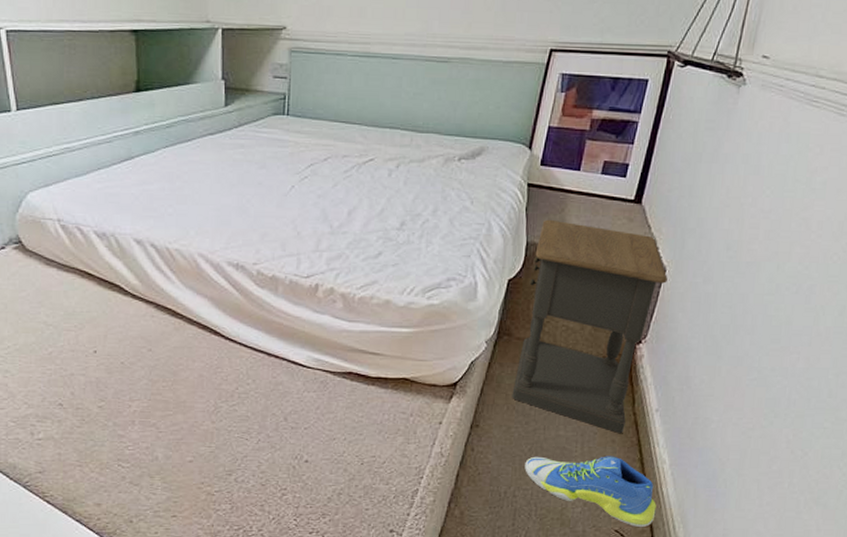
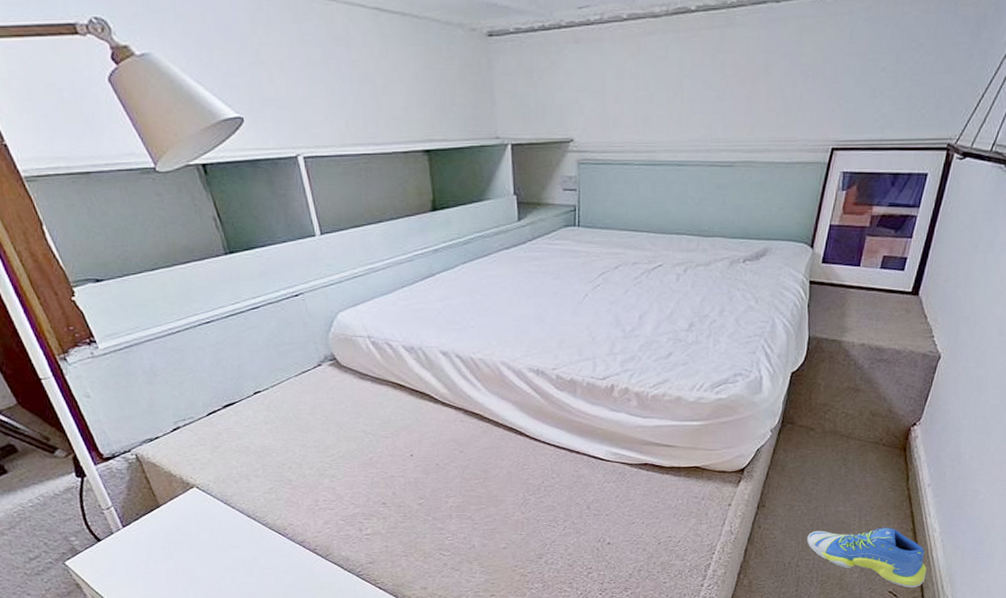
nightstand: present [512,219,668,434] -> none [795,314,942,508]

